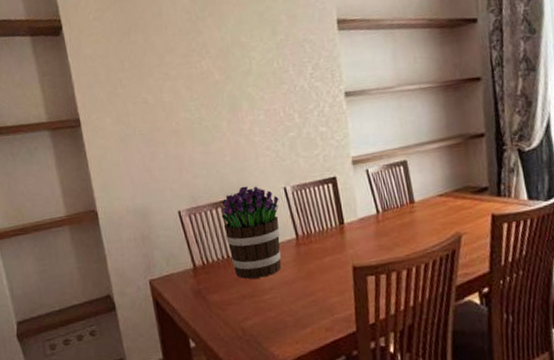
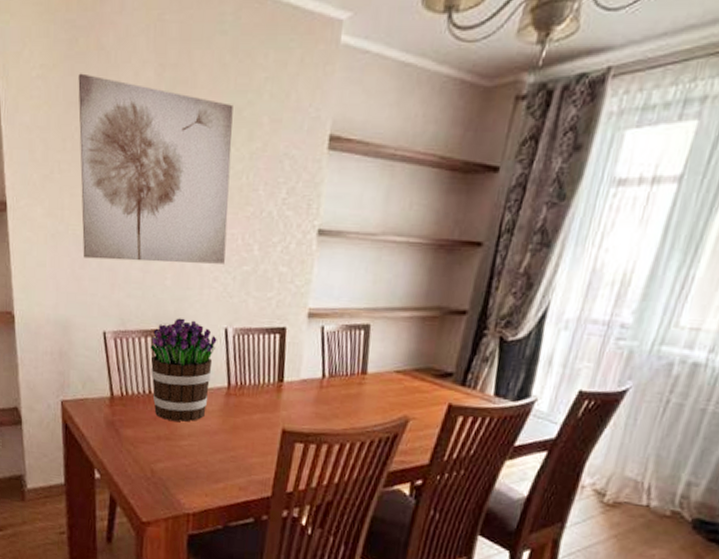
wall art: none [127,10,273,152] -> present [78,73,234,264]

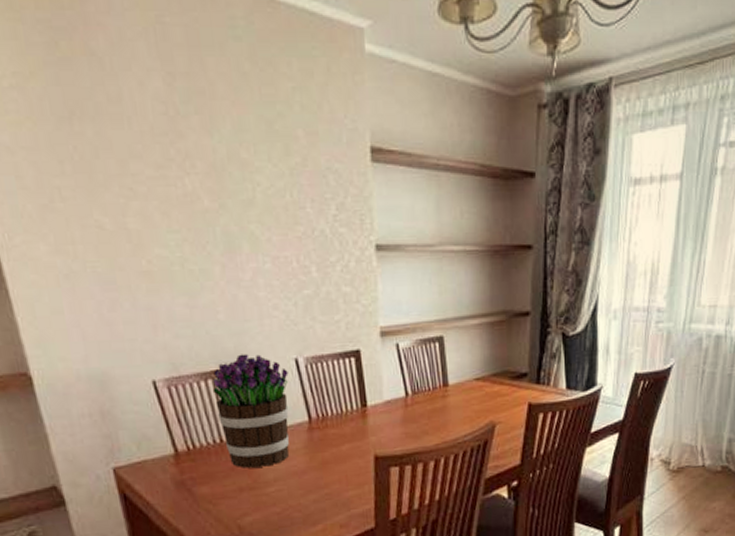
wall art: present [78,73,234,264] -> none [66,83,282,299]

